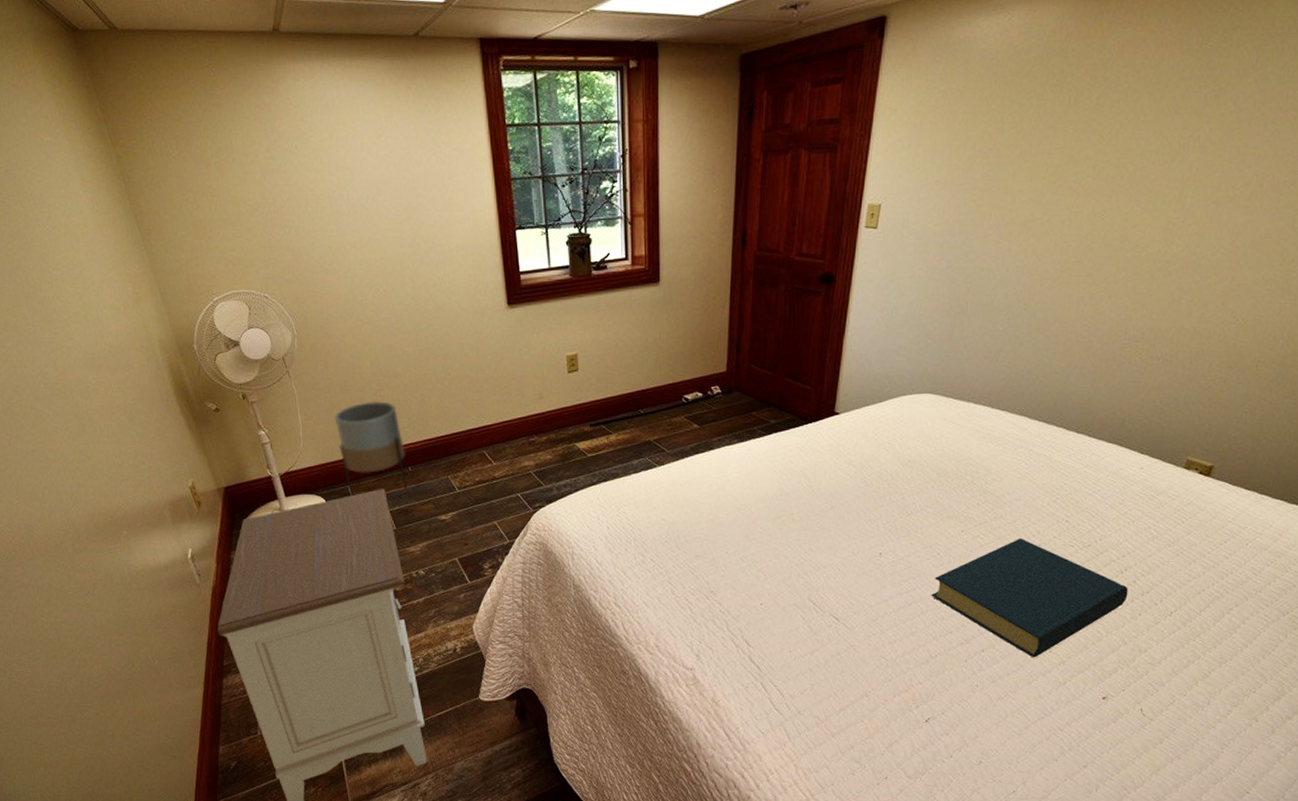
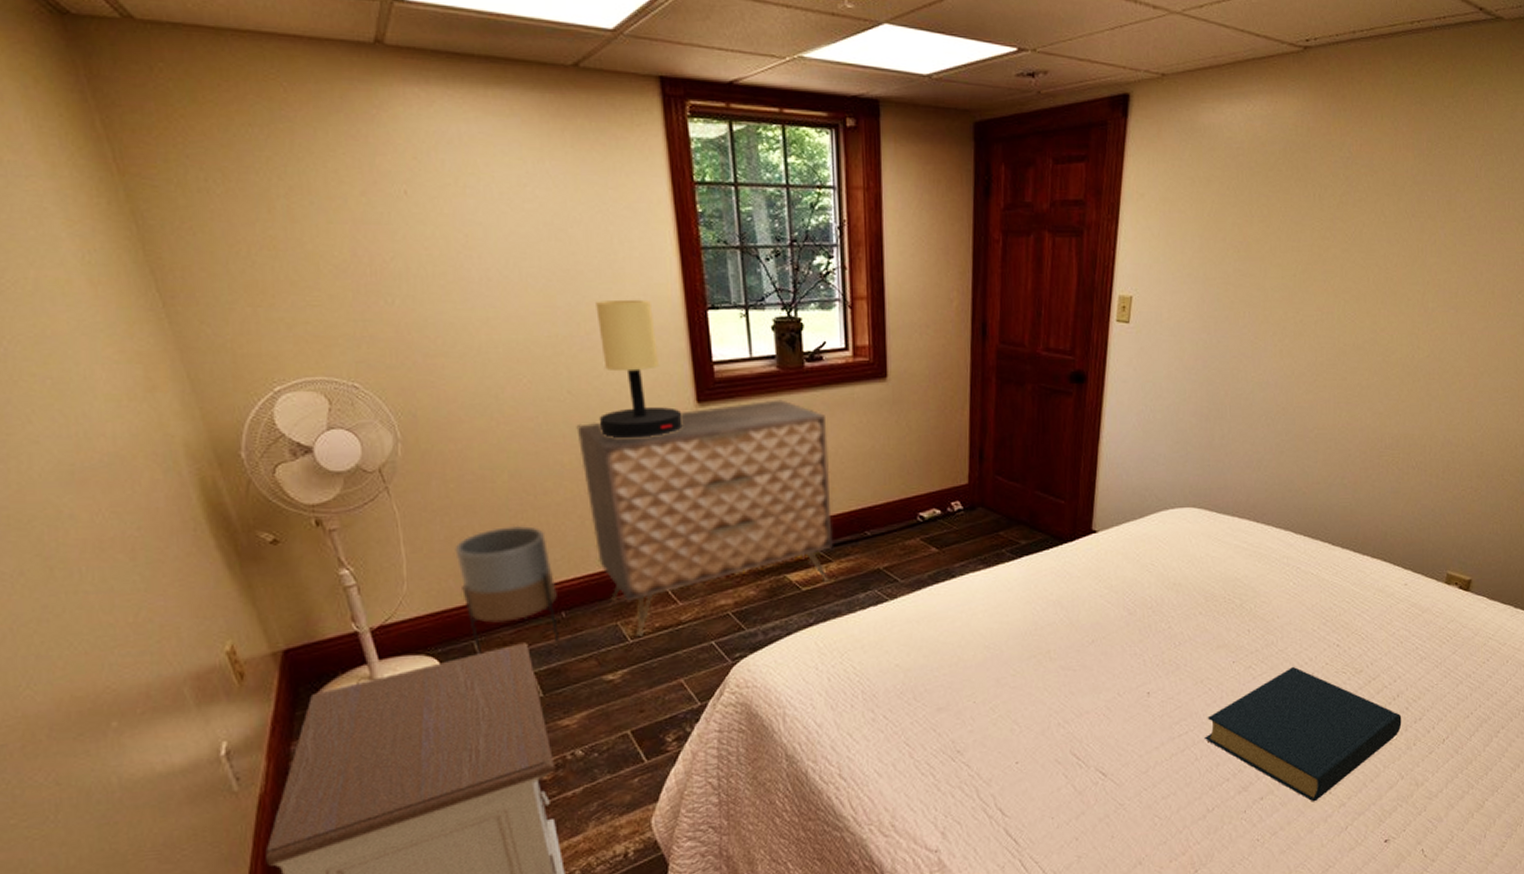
dresser: none [418,302,613,488] -> present [576,399,833,636]
table lamp: none [432,223,497,335] -> present [596,299,683,439]

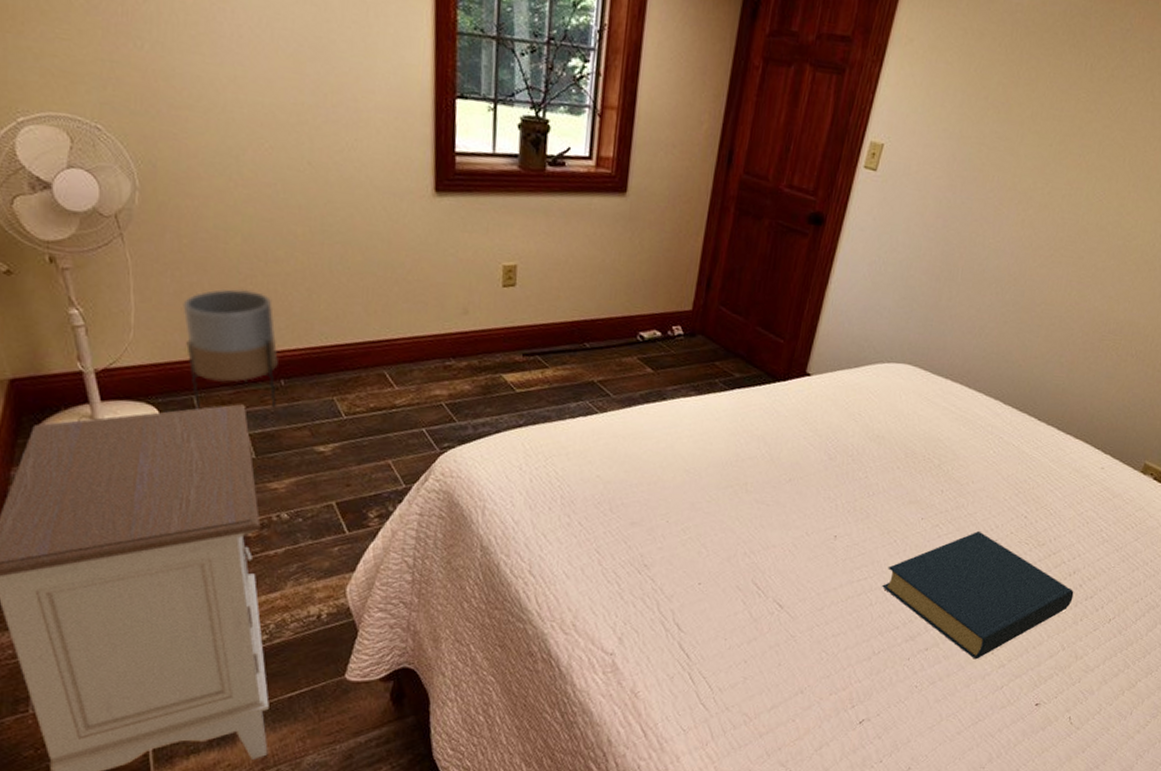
dresser: present [576,399,833,636] -> none [313,196,561,414]
table lamp: present [596,299,683,439] -> none [336,73,419,220]

